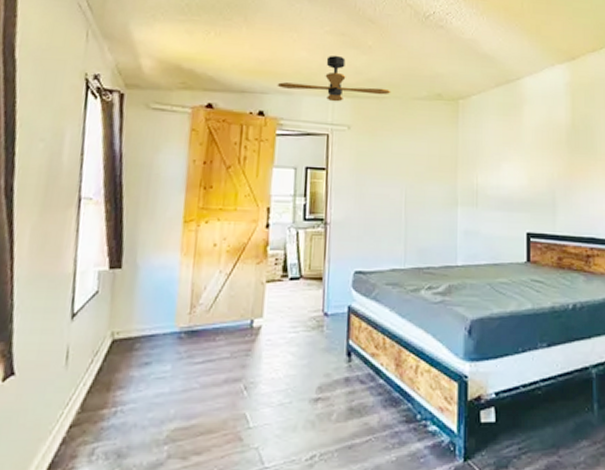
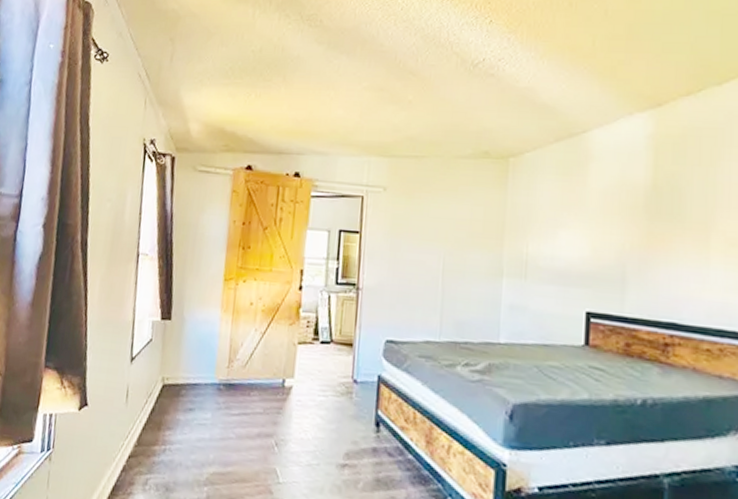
ceiling fan: present [277,55,391,102] -> none [313,112,432,162]

